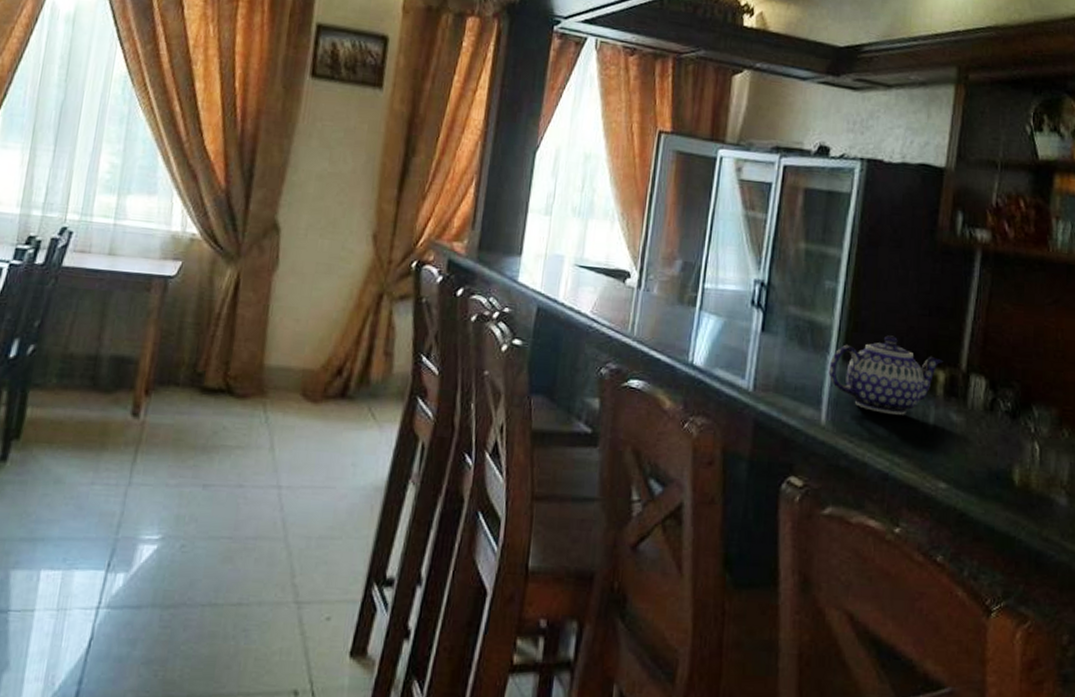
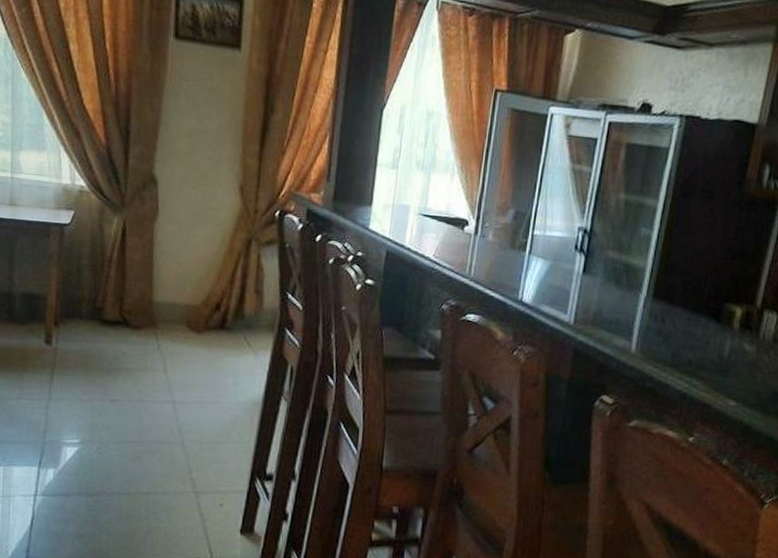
teapot: present [828,335,944,415] -> none [640,276,742,345]

